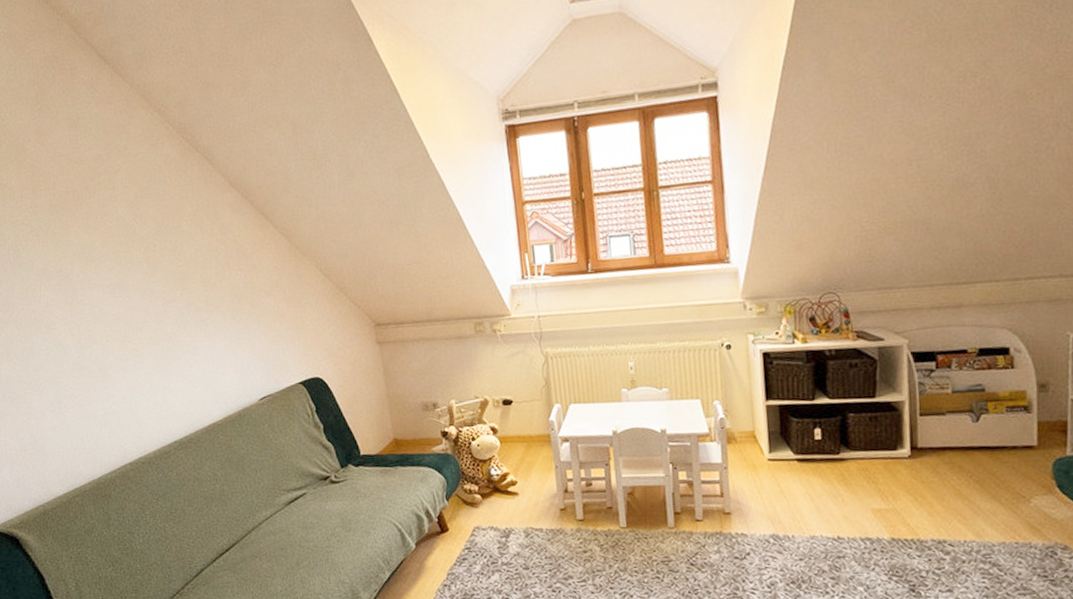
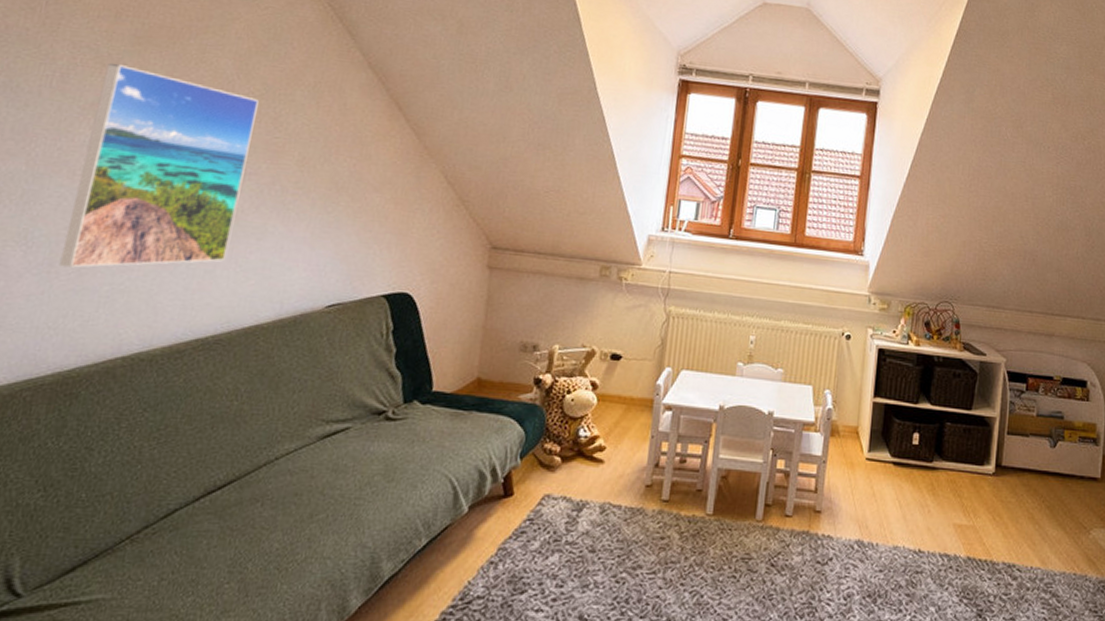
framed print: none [41,232,175,402] -> present [58,62,259,268]

